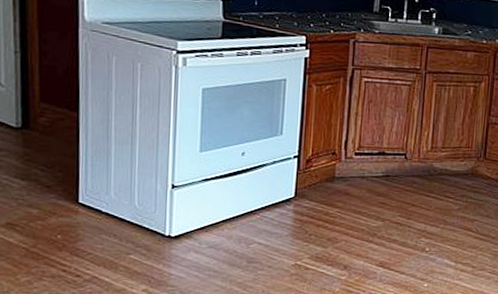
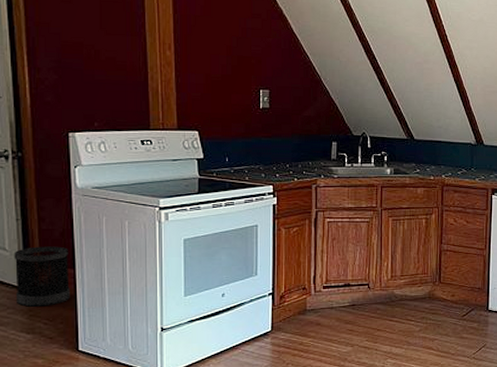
wastebasket: none [10,84,72,151] -> present [14,246,70,307]

